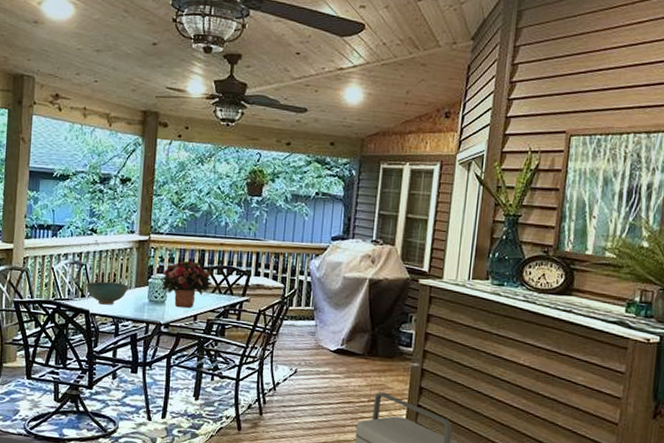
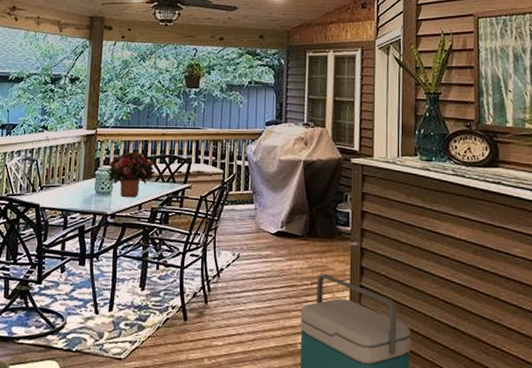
bowl: present [85,281,129,305] -> none [36,175,77,198]

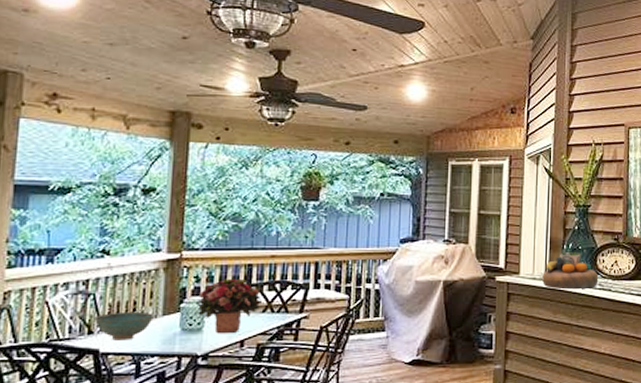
bowl: none [36,175,77,198] -> present [93,311,154,340]
decorative bowl: none [395,136,452,175] -> present [542,251,599,290]

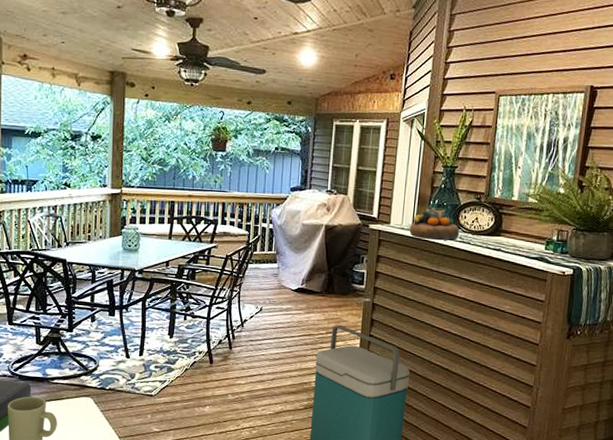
bowl: present [93,311,154,340] -> none [61,232,103,254]
bouquet: present [195,278,263,333] -> none [132,211,183,255]

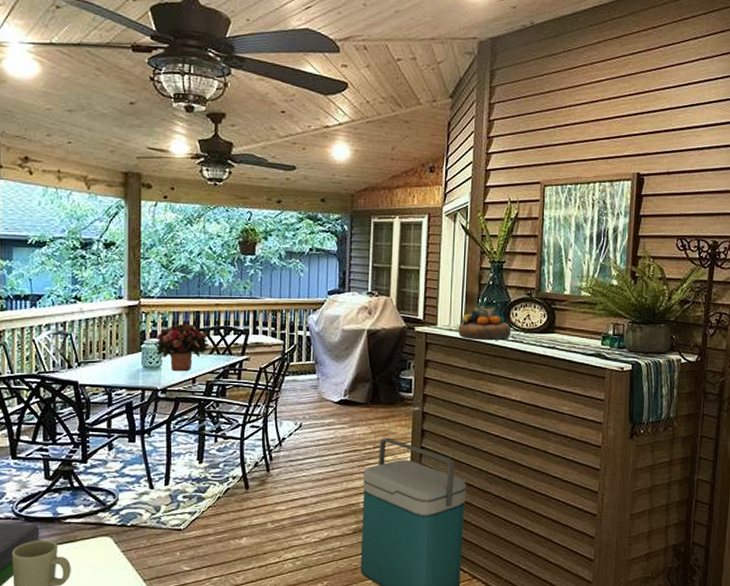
bouquet: none [132,211,183,255] -> present [153,323,210,371]

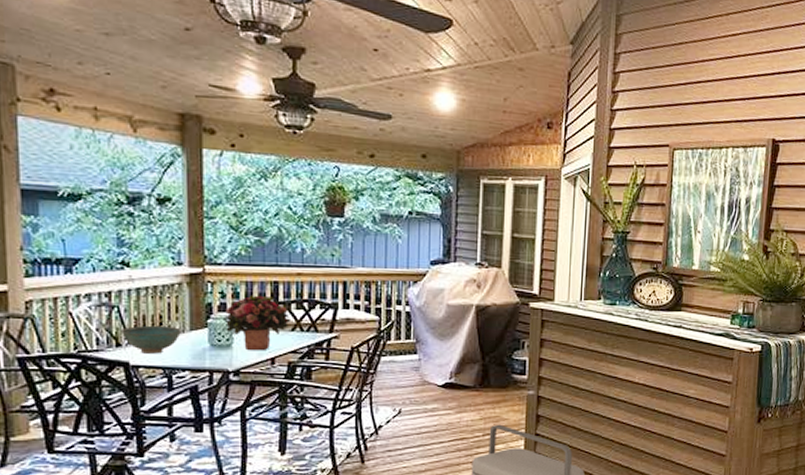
bowl: none [72,350,120,374] -> present [120,325,181,354]
decorative bowl: present [458,304,512,341] -> none [577,279,636,319]

